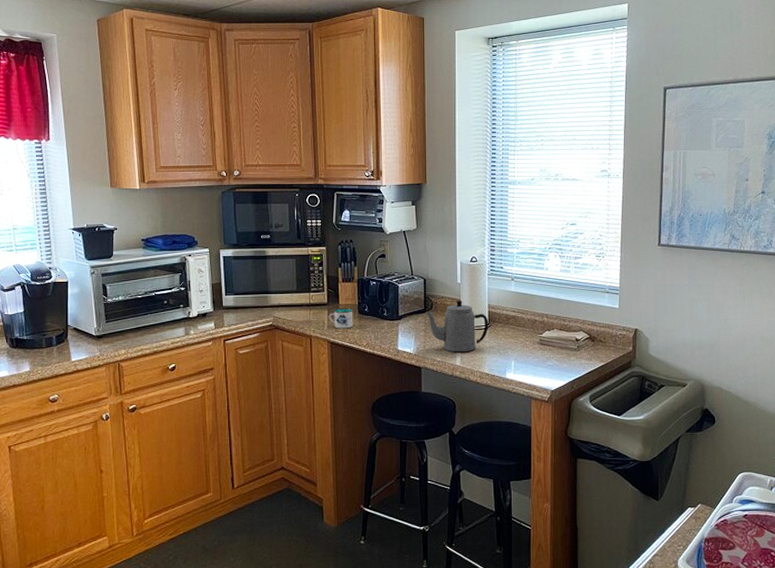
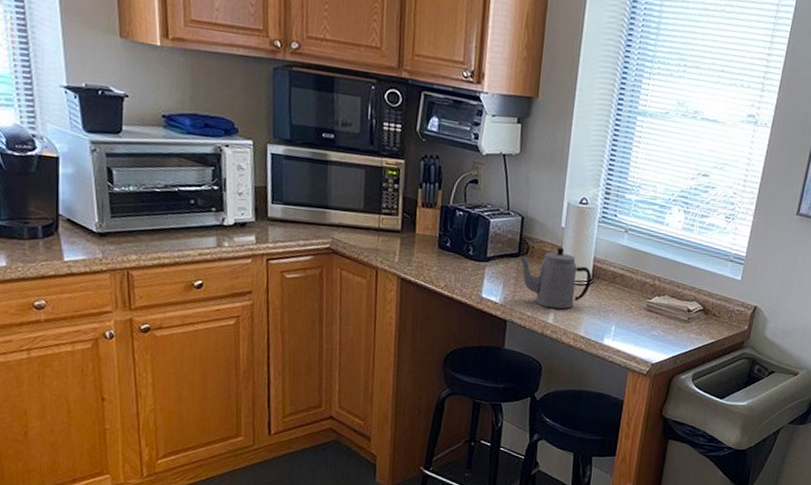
mug: present [328,308,353,329] -> none [401,238,432,265]

